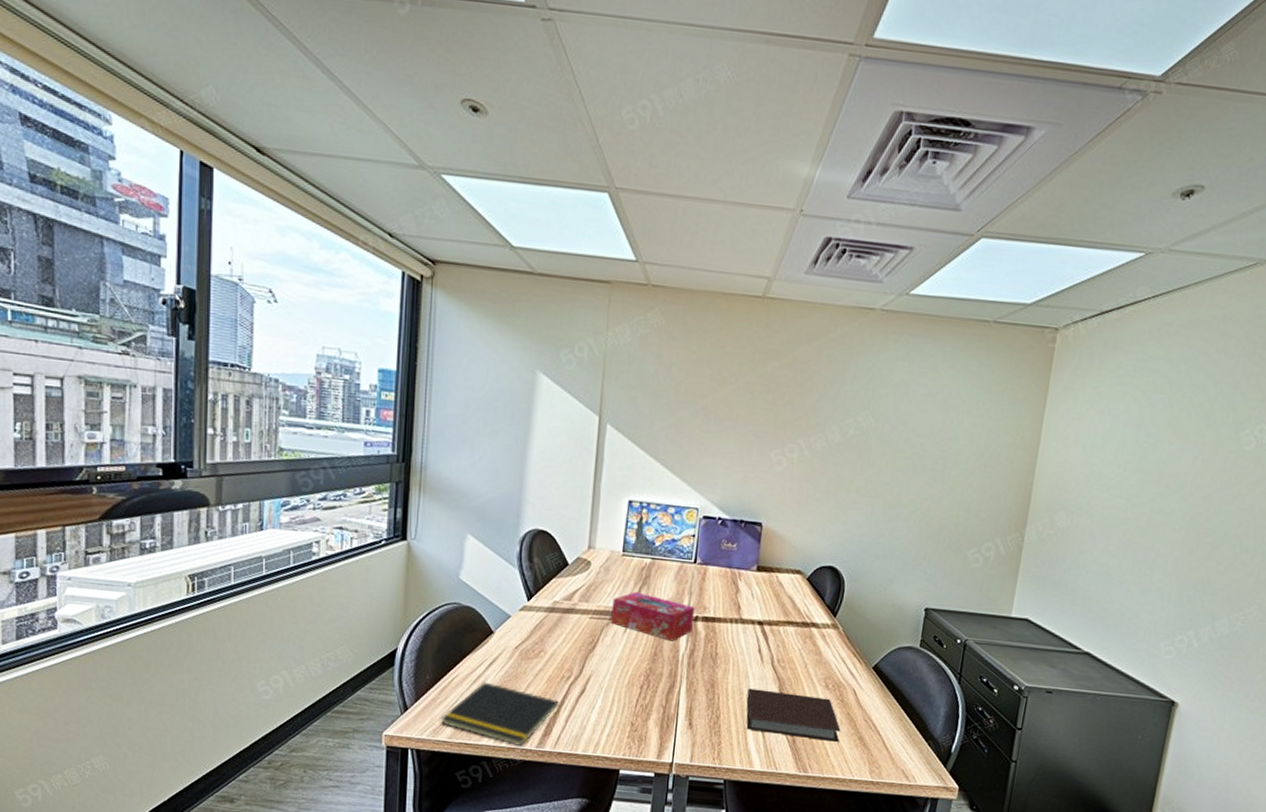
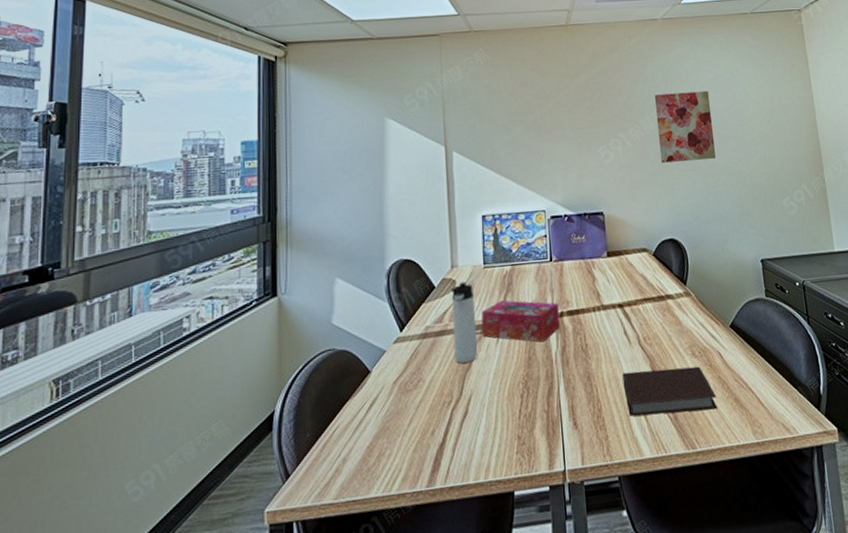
notepad: present [440,681,560,746] -> none [324,426,445,490]
thermos bottle: none [579,564,608,646] -> present [450,281,478,364]
wall art: none [839,402,916,490] -> present [654,90,716,163]

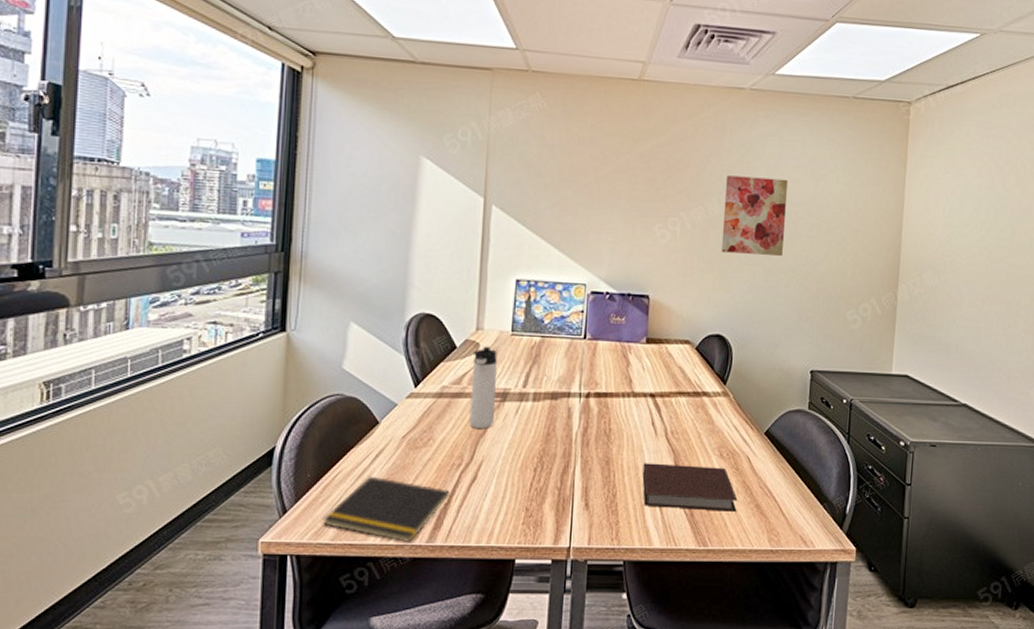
notepad: none [324,426,445,490] -> present [322,476,451,542]
tissue box: present [481,300,560,342] -> none [502,371,586,420]

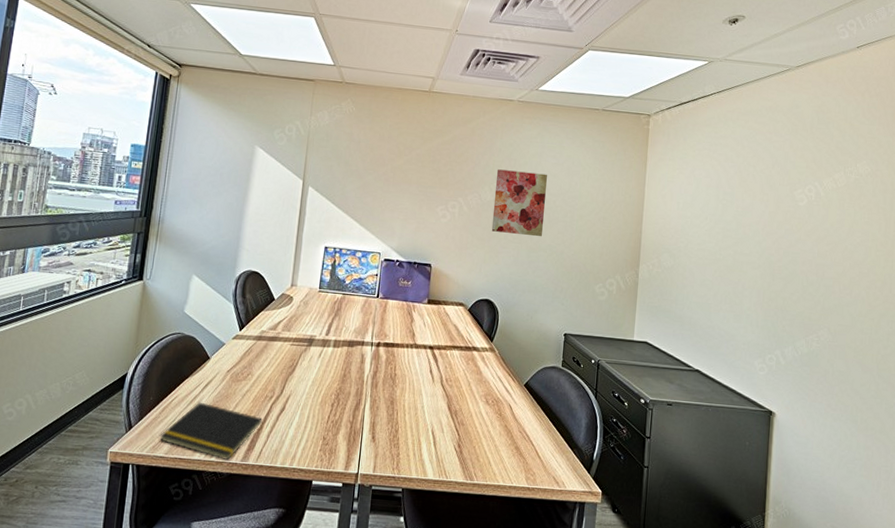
thermos bottle: present [469,346,497,430] -> none [281,299,307,369]
notebook: present [642,463,738,512] -> none [420,405,500,452]

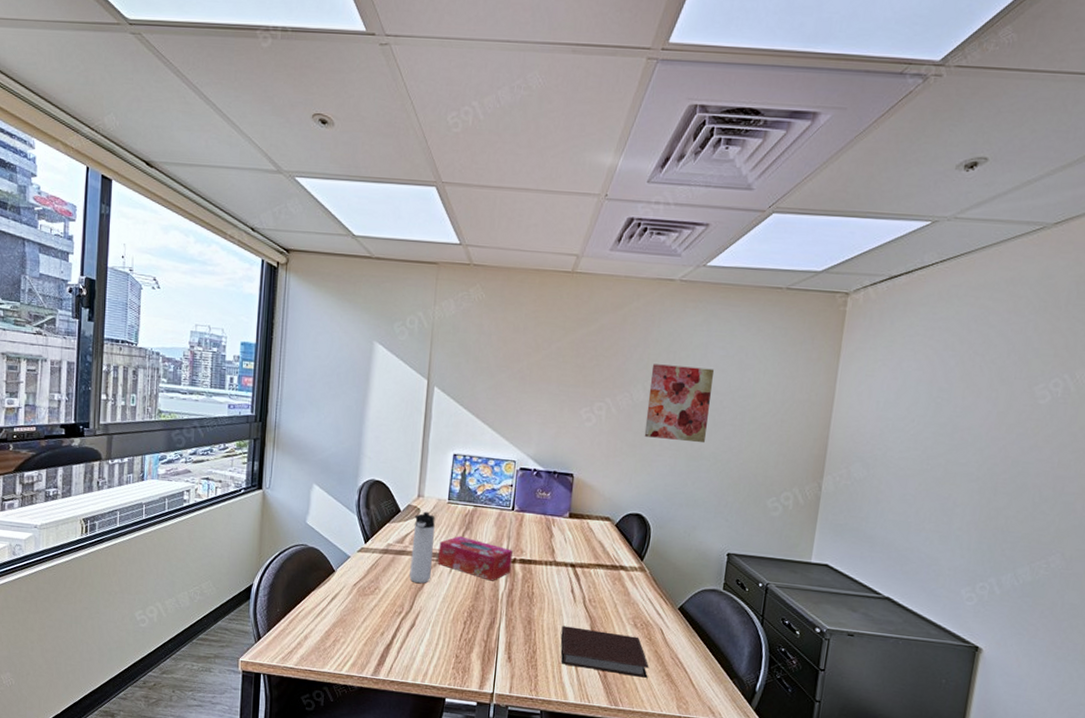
notepad: present [159,402,263,460] -> none [288,615,393,674]
thermos bottle: none [281,299,307,369] -> present [409,511,435,584]
tissue box: none [308,322,377,364] -> present [438,536,513,581]
notebook: none [420,405,500,452] -> present [560,626,649,678]

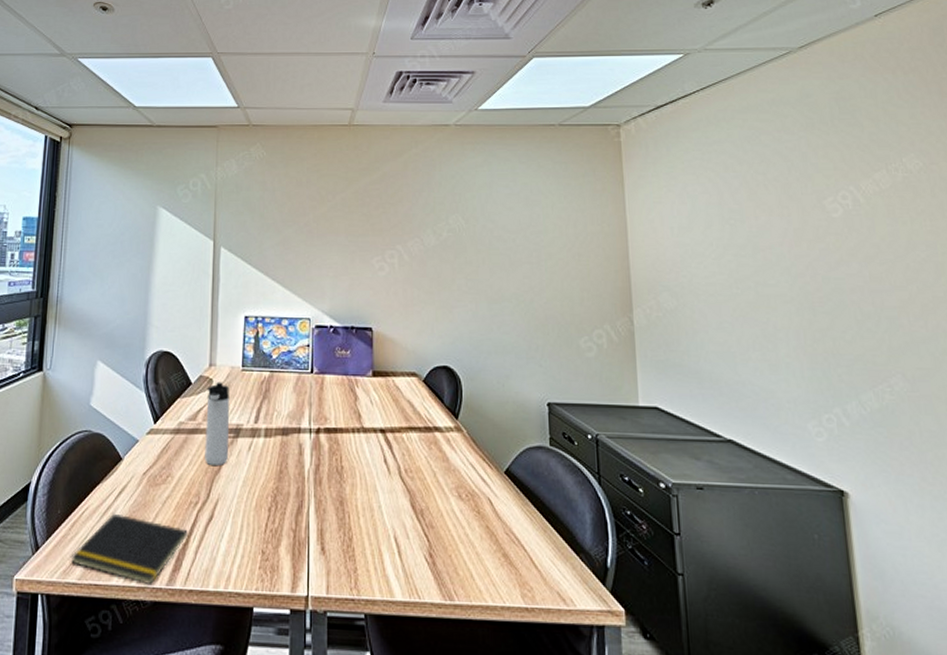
notepad: none [288,615,393,674] -> present [70,513,189,584]
tissue box: present [438,536,513,581] -> none [235,407,315,457]
notebook: present [560,626,649,678] -> none [378,504,483,561]
wall art: present [644,364,715,444] -> none [439,207,504,285]

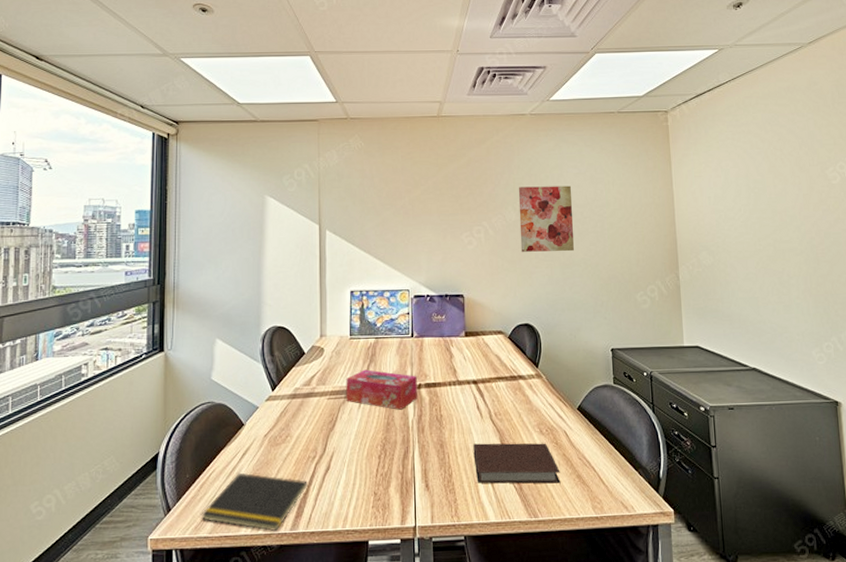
thermos bottle: present [205,382,229,467] -> none [319,350,342,424]
tissue box: none [235,407,315,457] -> present [346,369,417,410]
notebook: none [378,504,483,561] -> present [473,443,561,484]
wall art: none [439,207,504,285] -> present [518,185,574,252]

